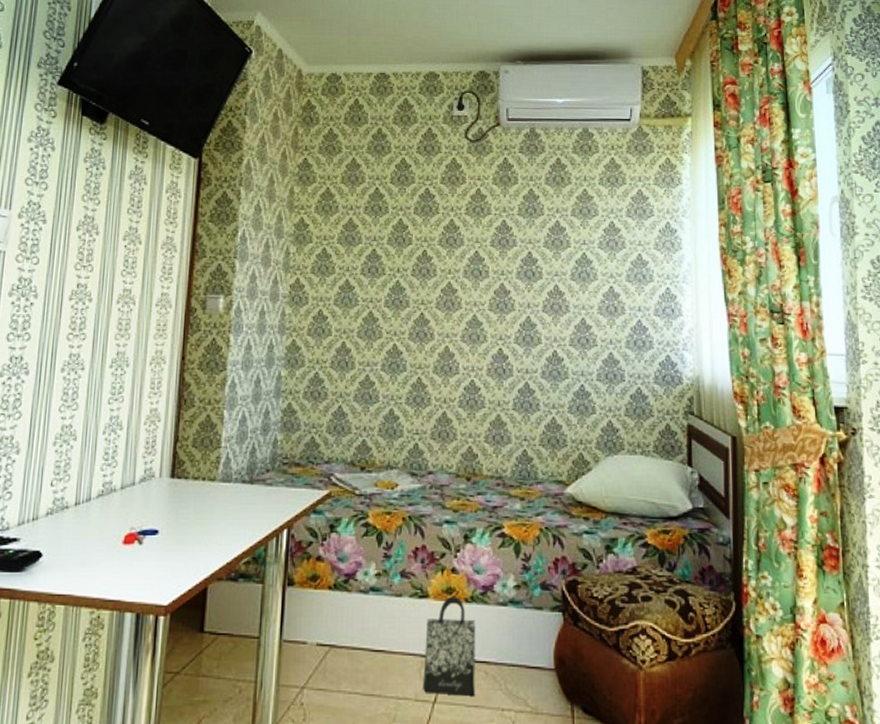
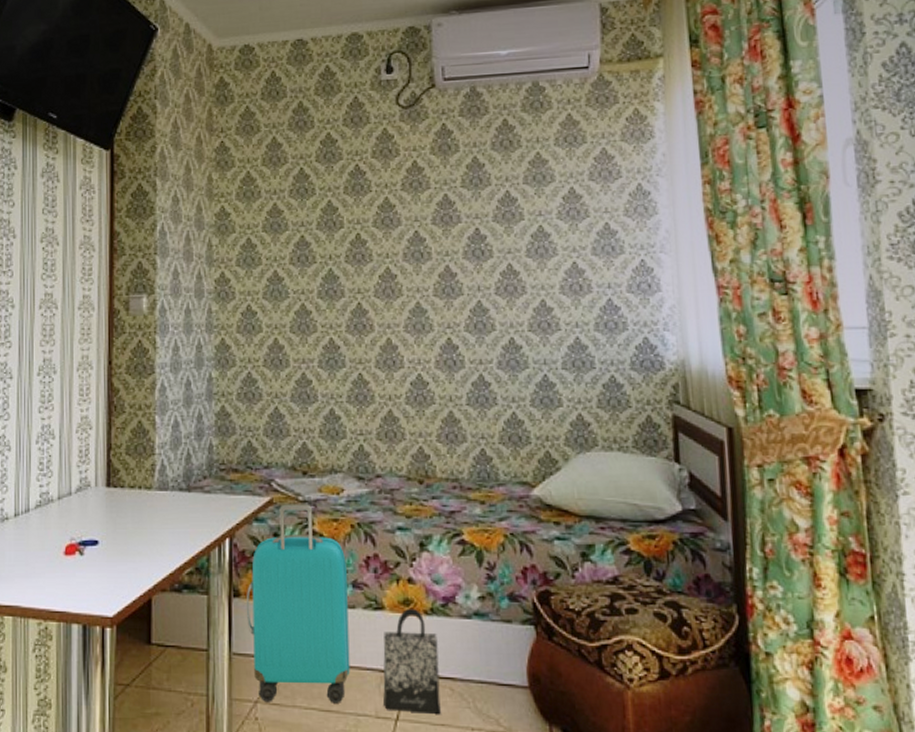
suitcase: none [298,497,396,688] -> present [246,504,350,703]

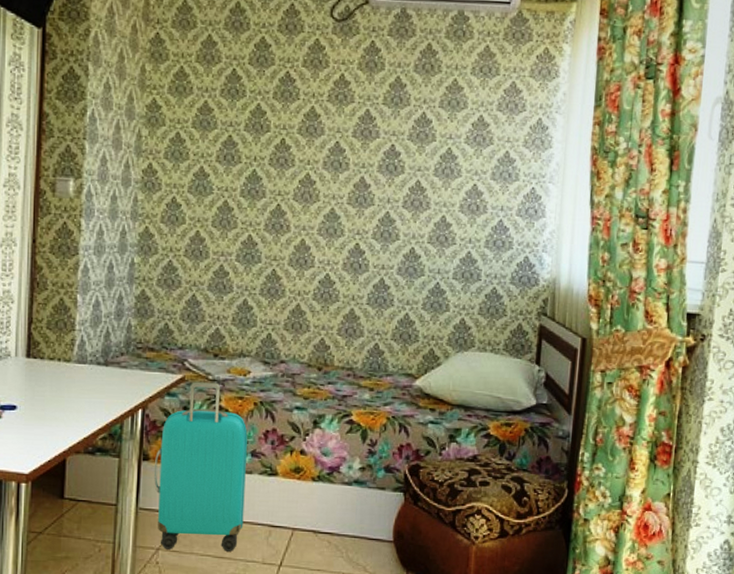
shopping bag: present [383,608,441,714] -> none [270,475,321,561]

